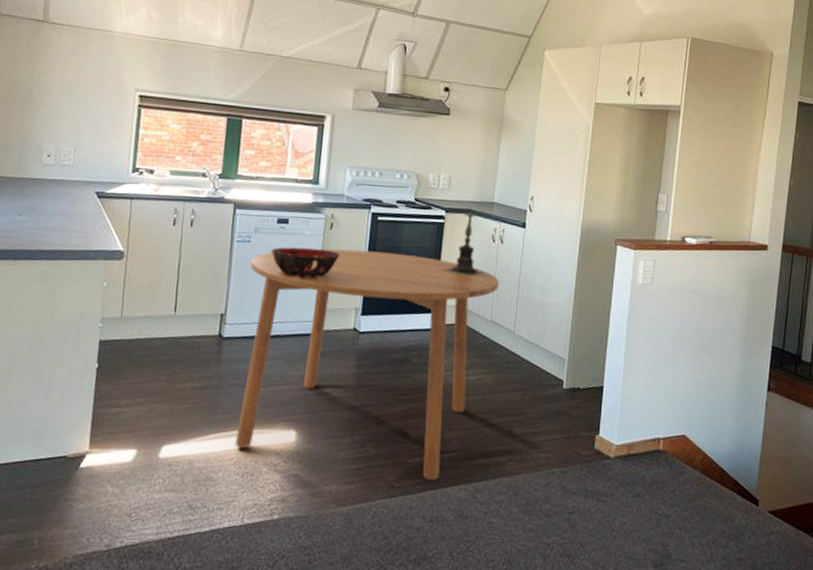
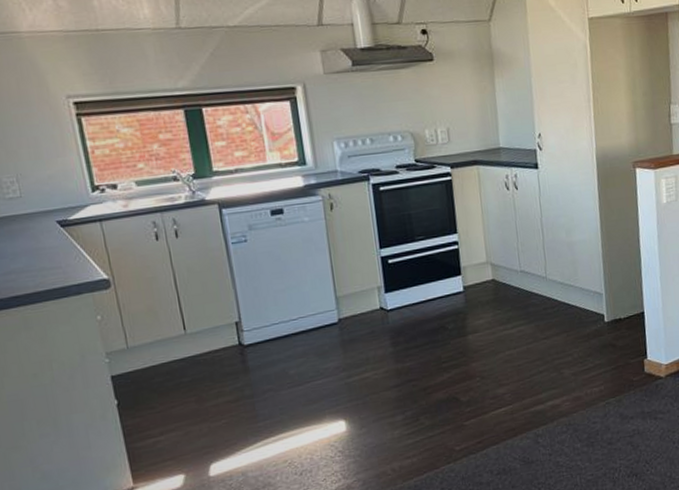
dining table: present [235,249,499,480] -> none [253,219,522,450]
decorative bowl: present [271,247,341,278] -> none [272,232,349,268]
candle holder: present [442,204,486,277] -> none [459,155,506,231]

